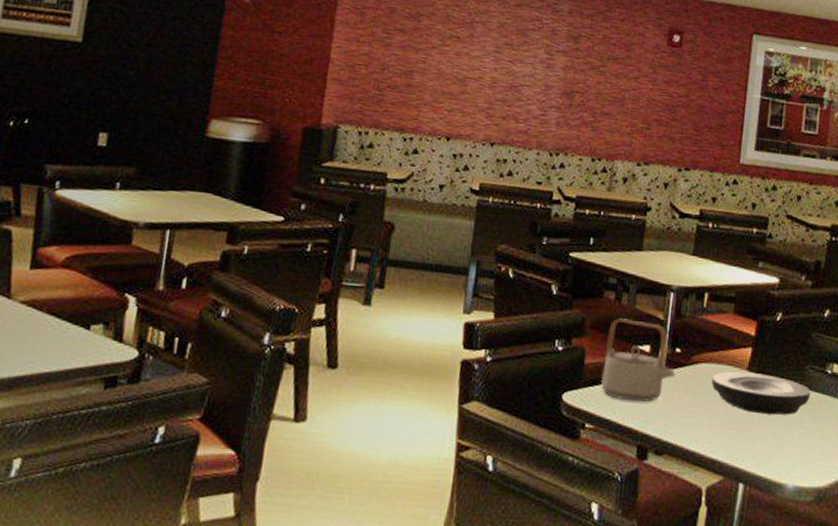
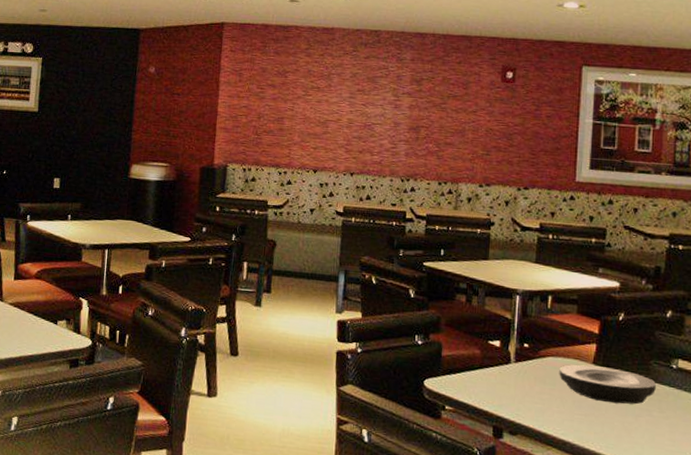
teapot: present [600,318,675,403] -> none [456,317,525,390]

